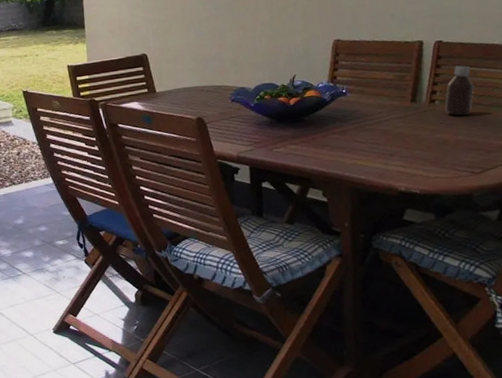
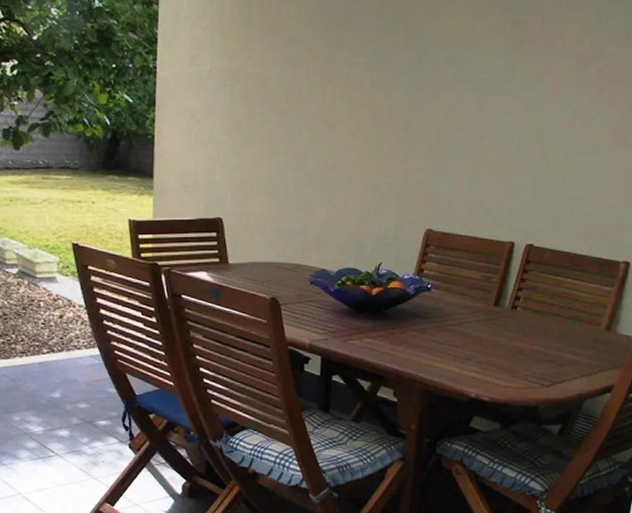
bottle: present [445,65,474,116] -> none [526,273,557,326]

